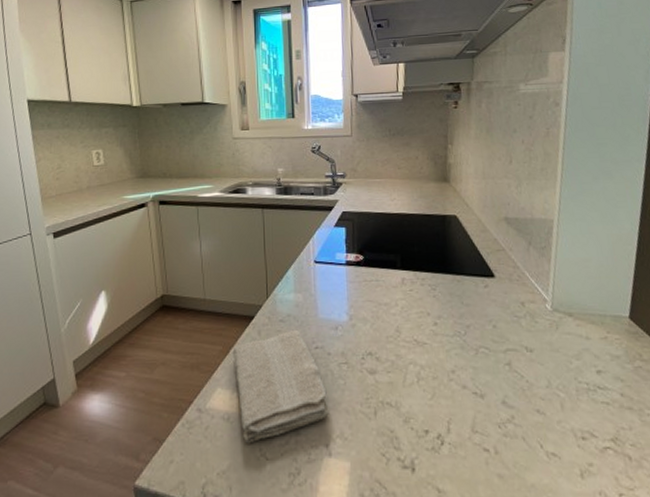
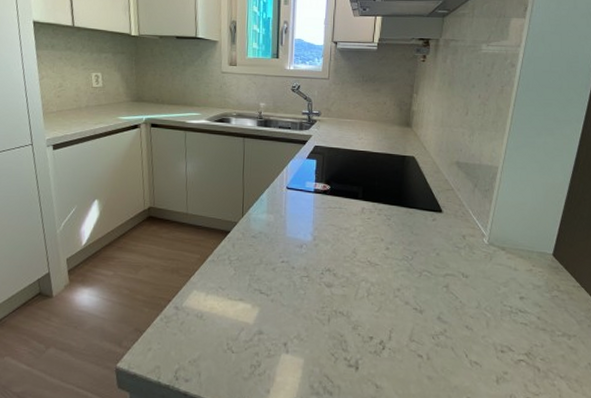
washcloth: present [232,329,329,444] -> none [208,245,289,339]

